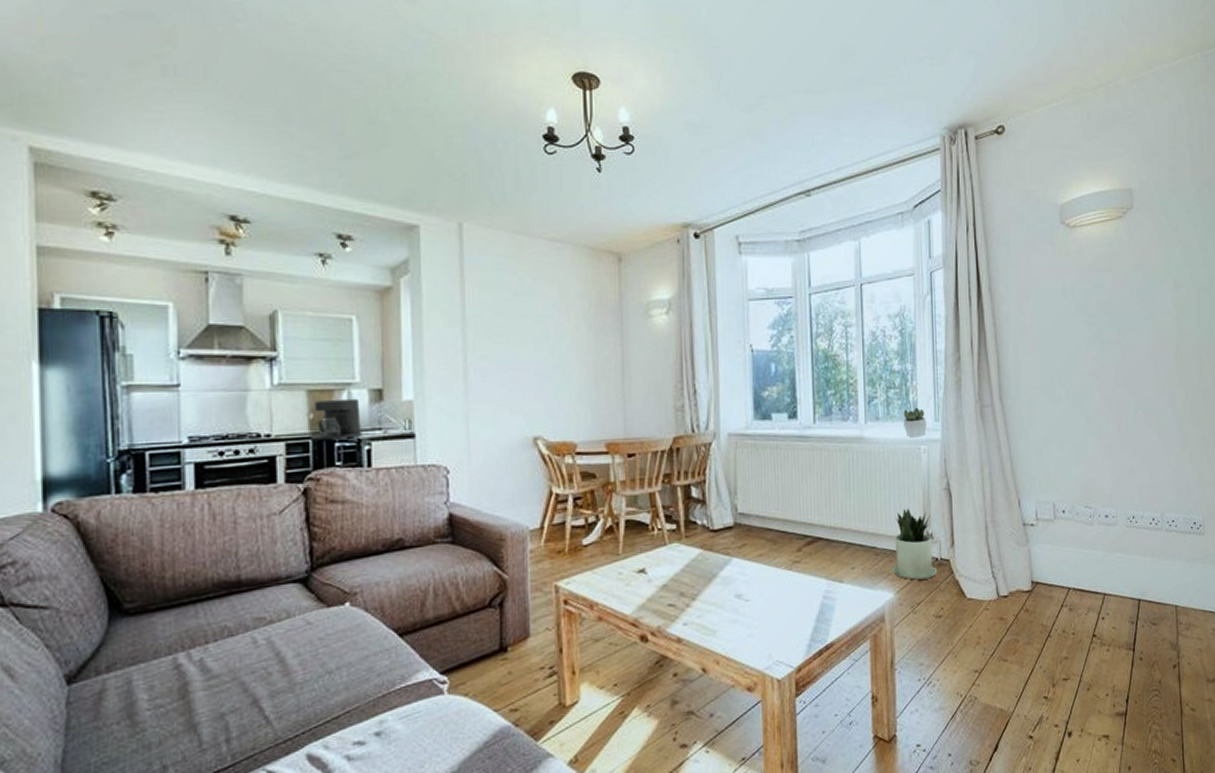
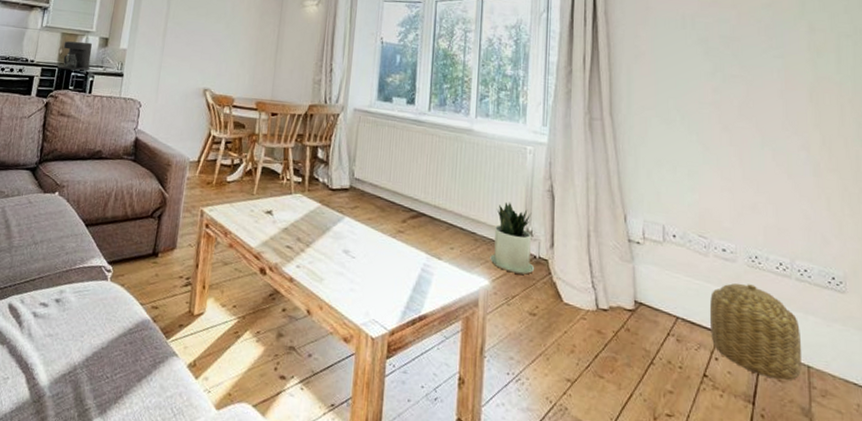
succulent plant: present [903,408,927,438] -> none [512,110,534,138]
basket: none [1096,543,1171,624] -> present [709,283,802,381]

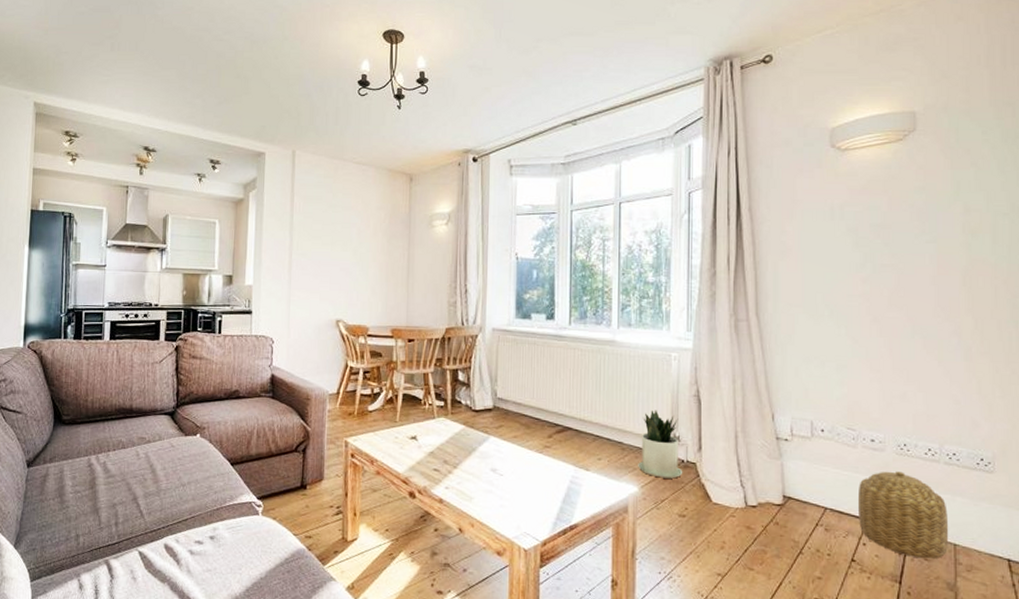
coffee maker: present [57,41,92,72] -> none [183,281,217,312]

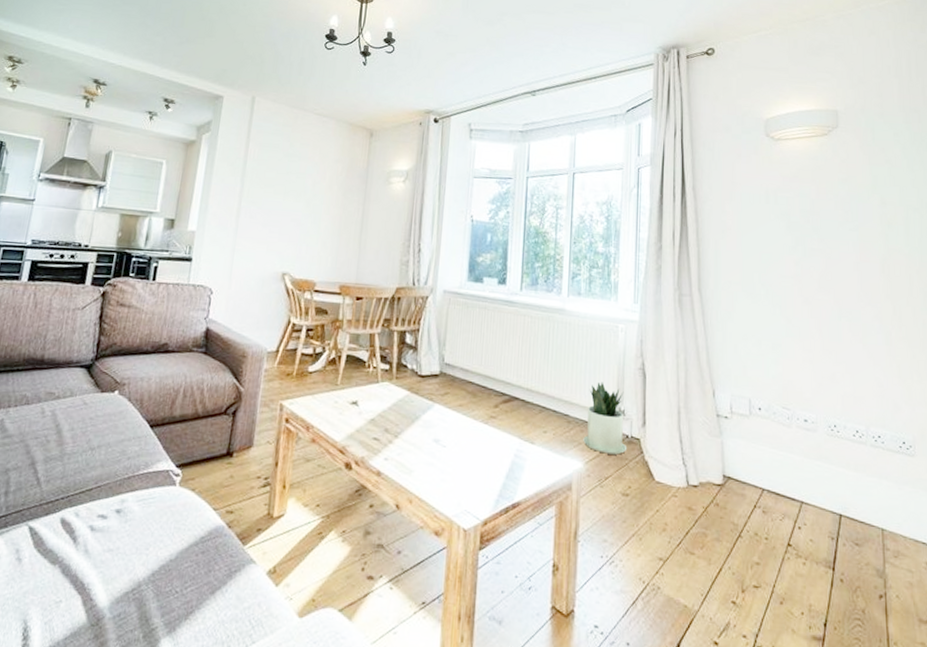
basket: present [857,471,949,560] -> none [792,452,877,545]

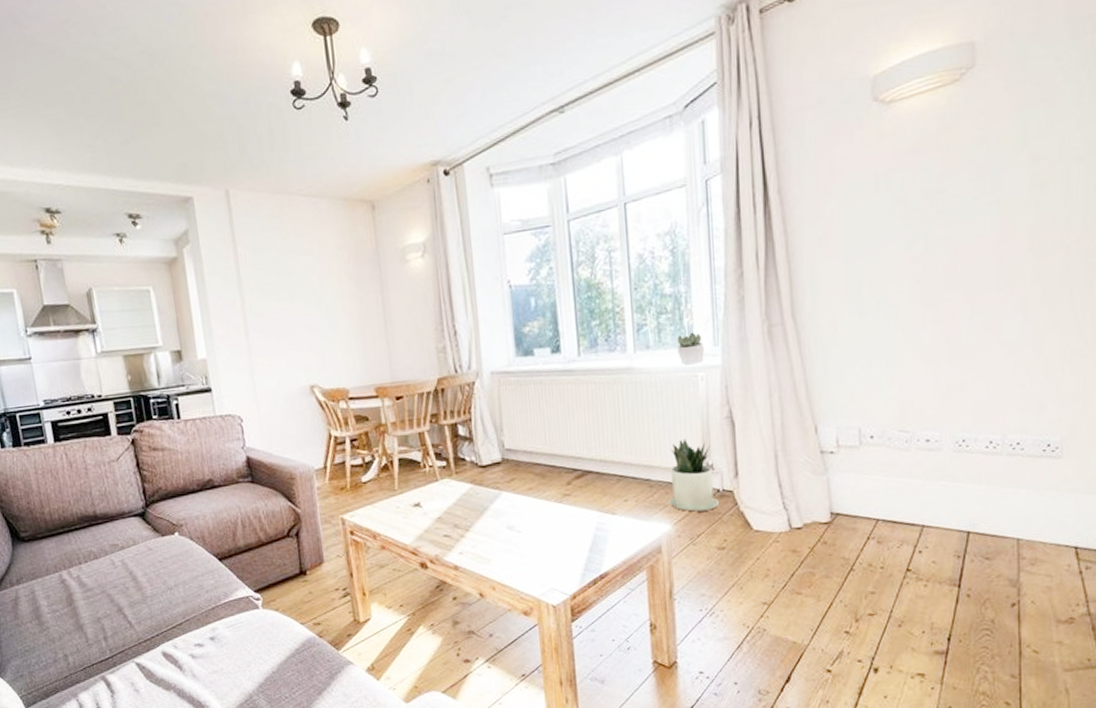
succulent plant: none [604,288,626,316] -> present [677,333,704,365]

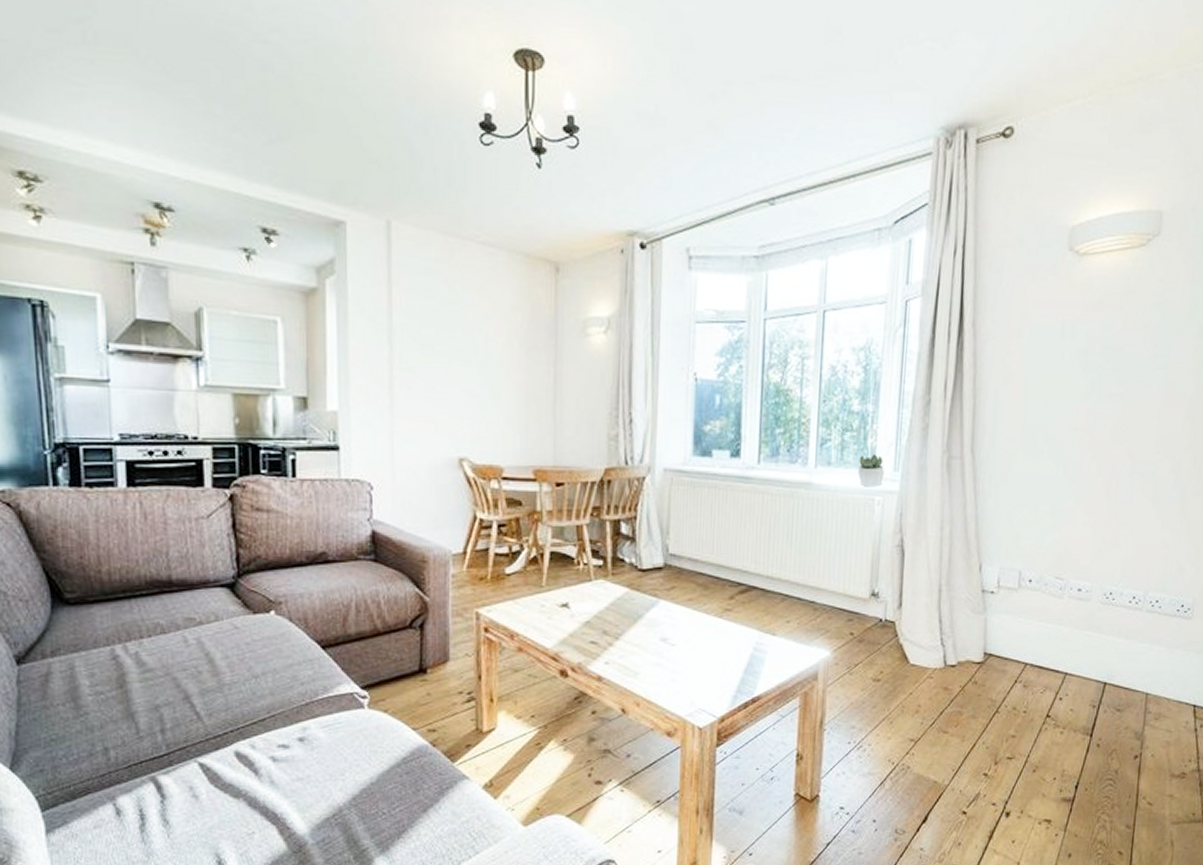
planter: present [669,438,720,512] -> none [831,563,881,640]

